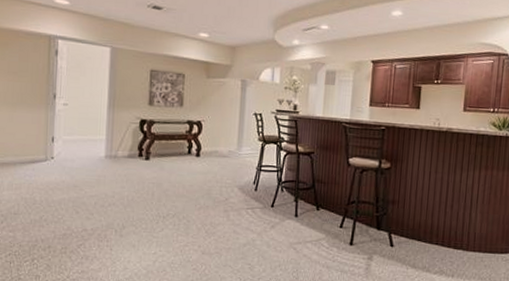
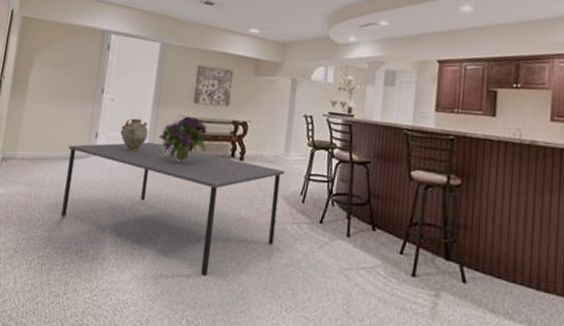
dining table: none [25,143,239,260] -> present [61,141,285,276]
ceramic jug: none [77,122,105,154] -> present [120,118,148,152]
bouquet: none [115,118,168,161] -> present [158,116,211,163]

